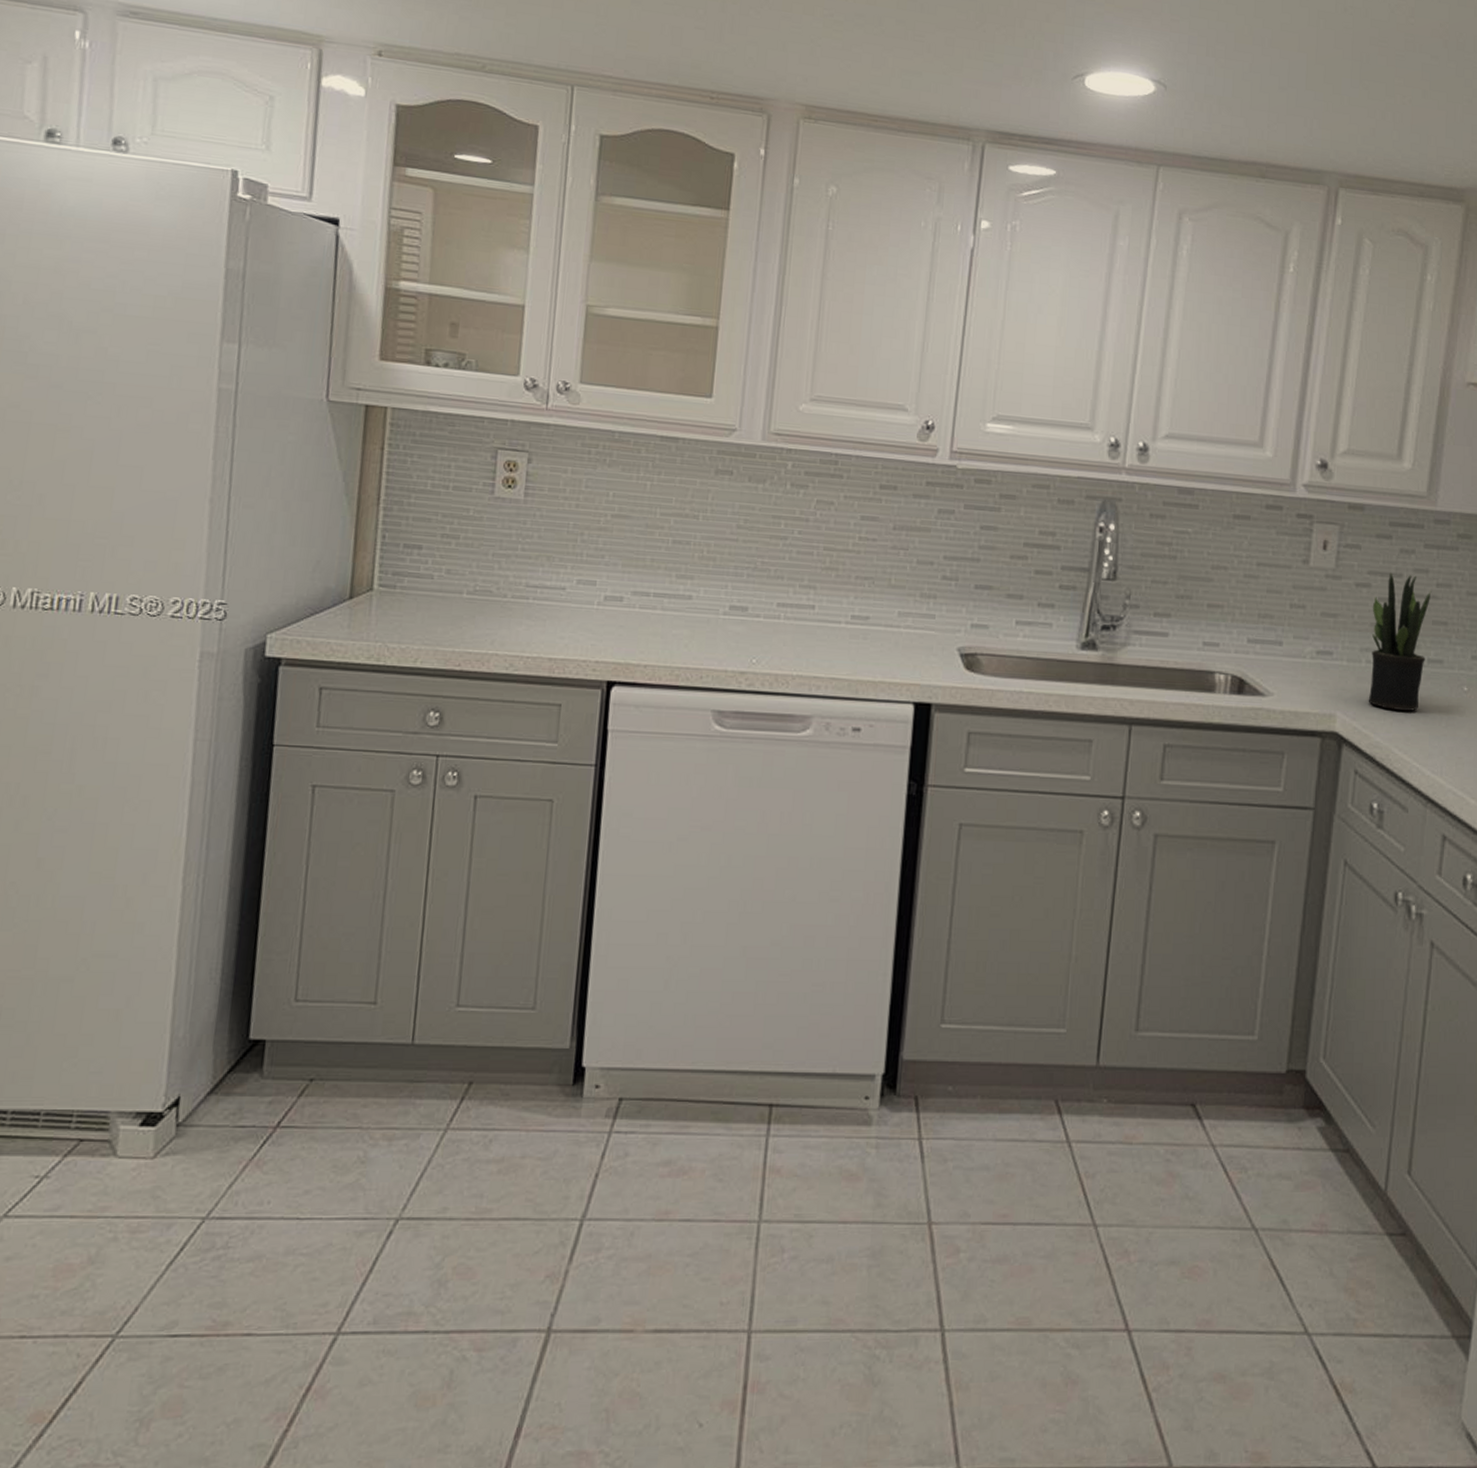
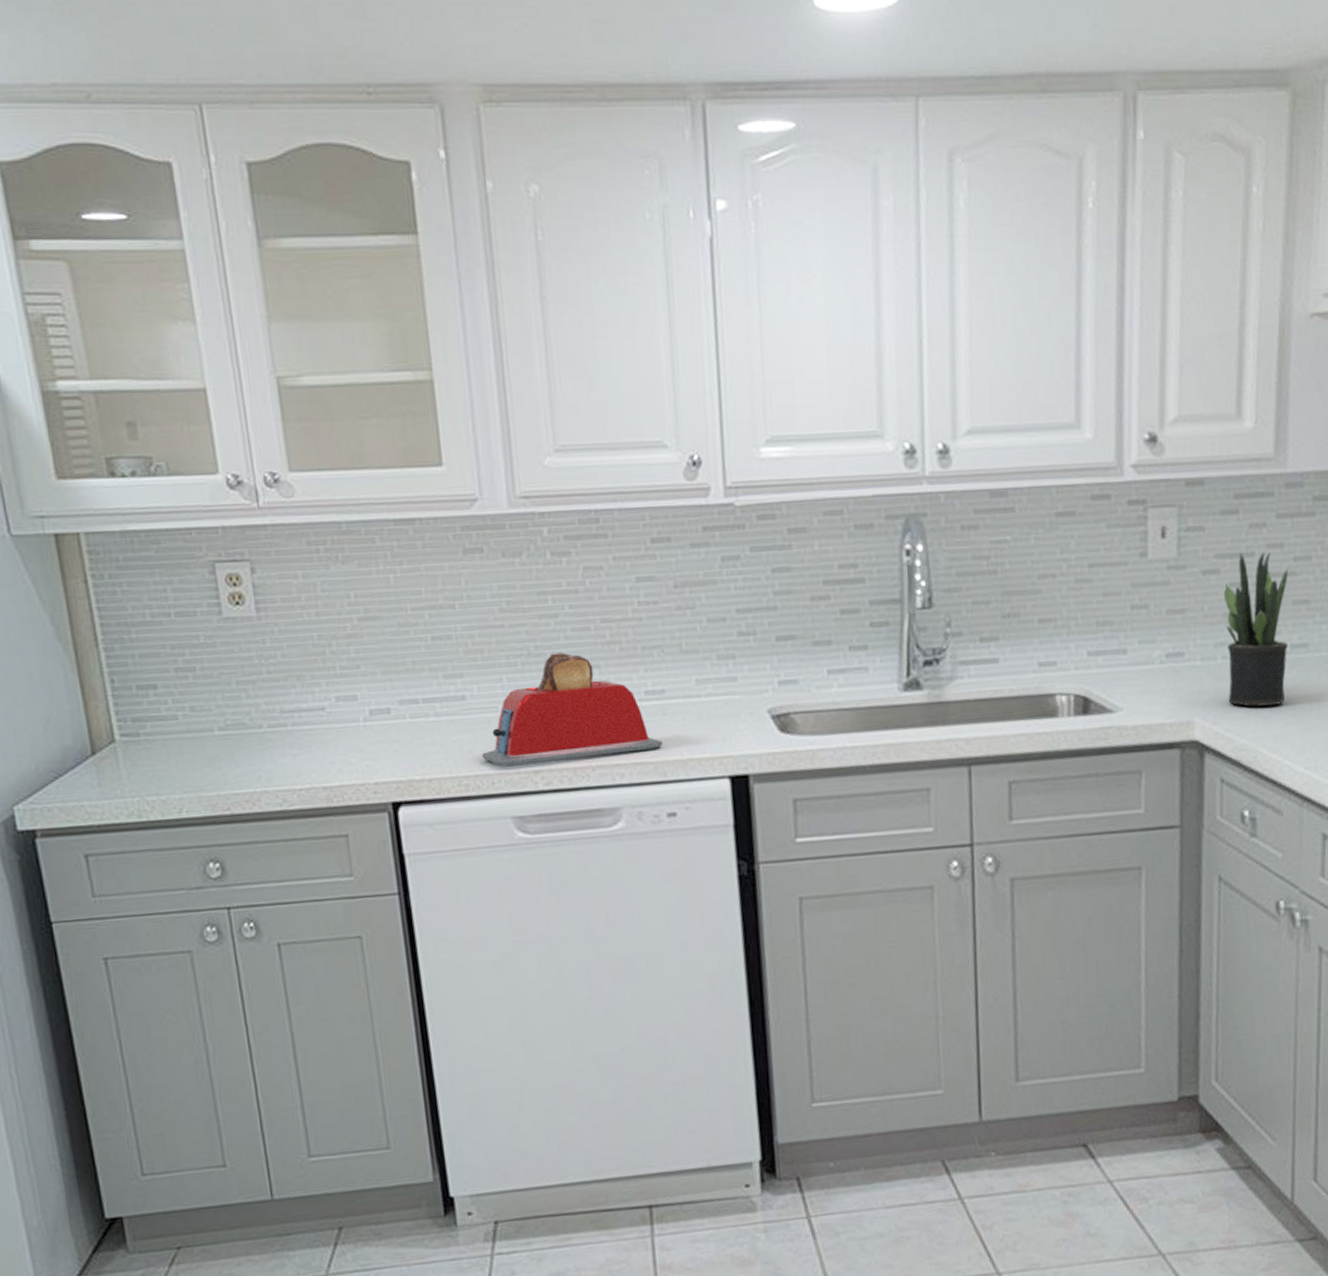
toaster: none [696,570,859,669] -> present [482,652,663,767]

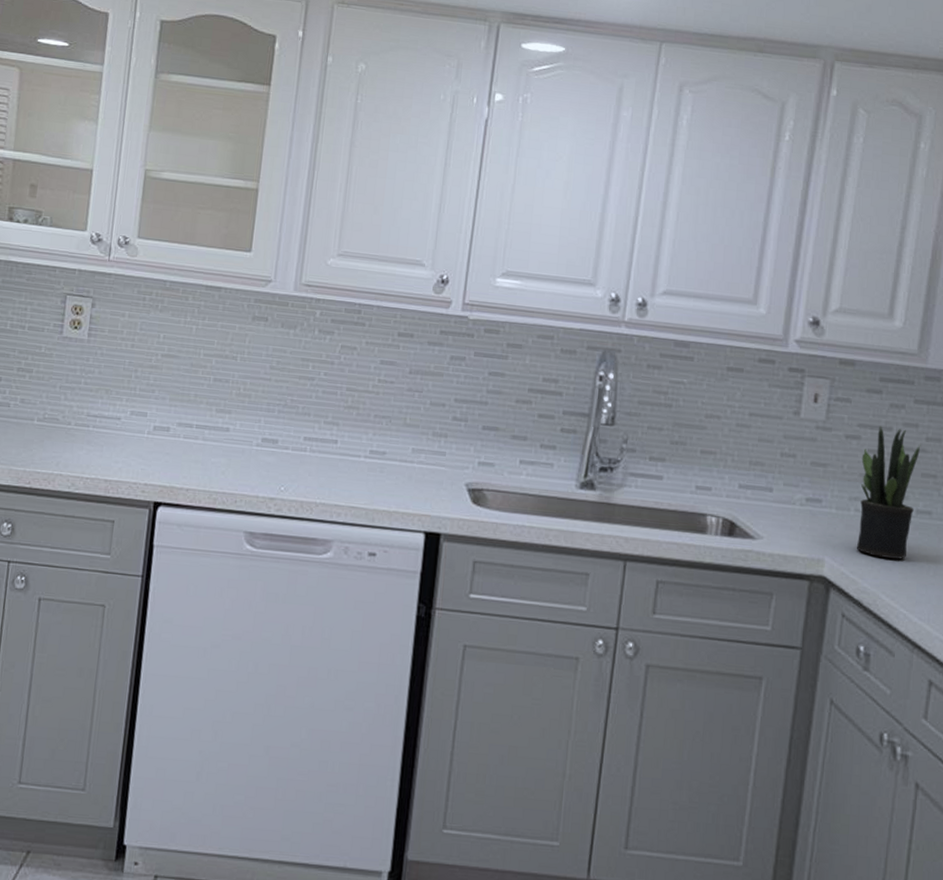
toaster: present [482,652,663,767] -> none [231,407,376,498]

